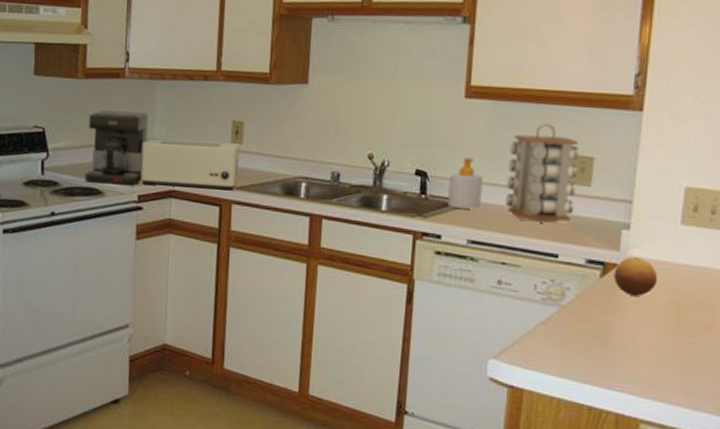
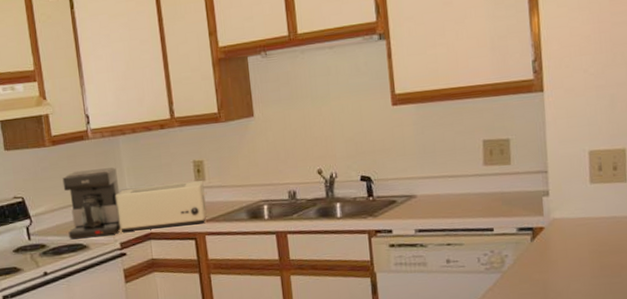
soap bottle: present [447,157,483,209] -> none [390,157,421,204]
spice rack: present [505,123,580,222] -> none [437,116,500,204]
fruit: present [613,257,658,296] -> none [541,218,579,252]

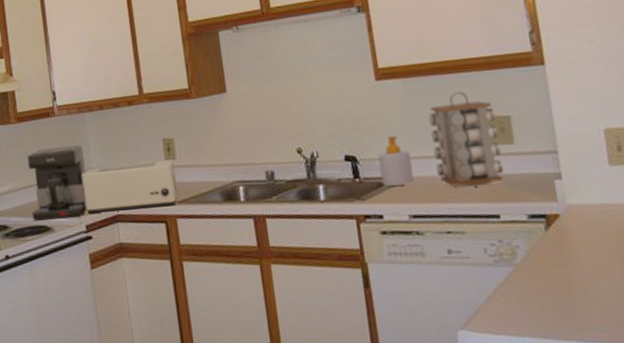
soap bottle: none [390,157,421,204] -> present [378,136,414,187]
spice rack: none [437,116,500,204] -> present [428,91,504,187]

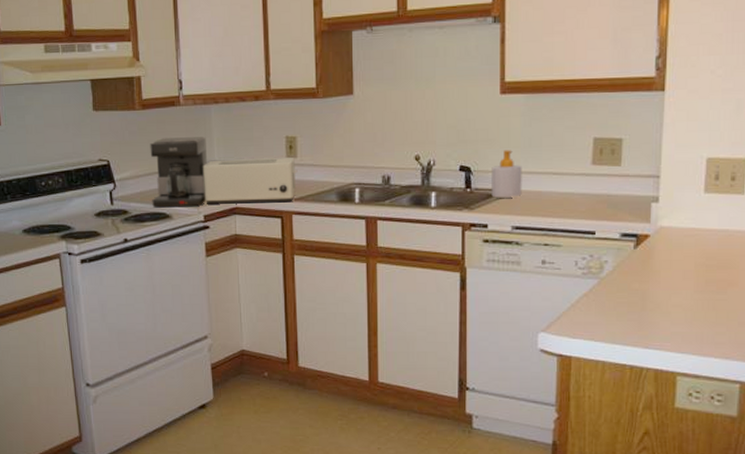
spice rack: present [428,91,504,187] -> none [543,111,609,203]

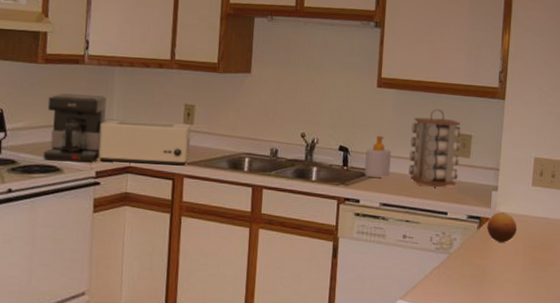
spice rack: none [543,111,609,203] -> present [408,108,462,187]
fruit: none [646,227,686,262] -> present [487,212,517,242]

